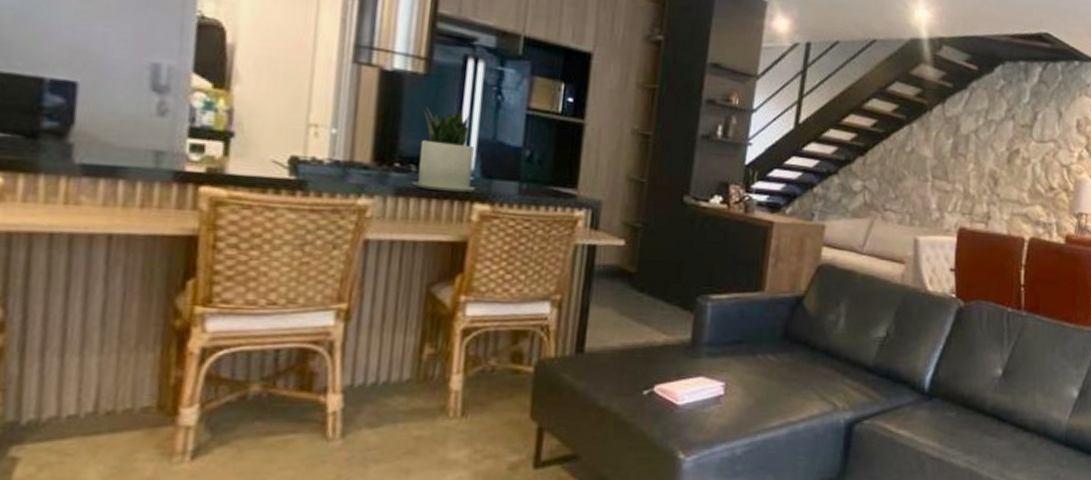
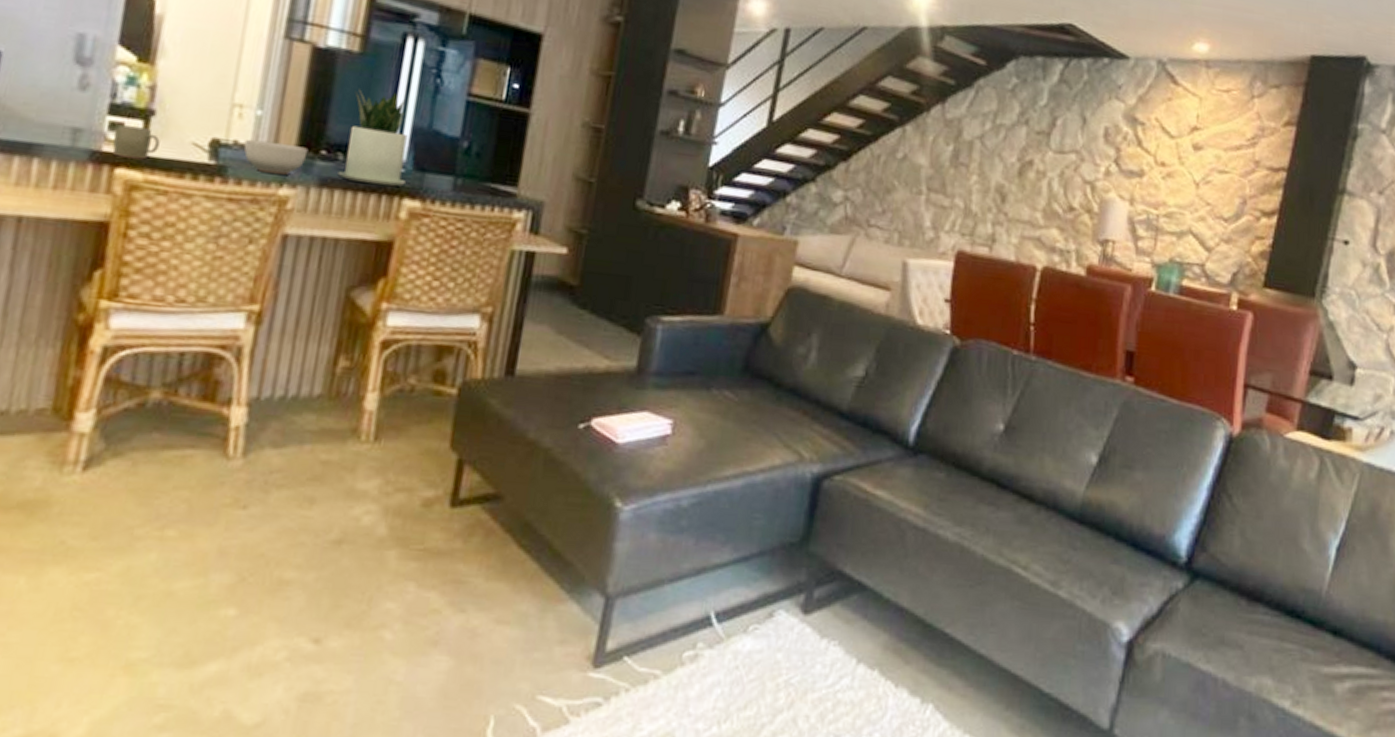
mug: none [195,147,241,178] -> present [112,125,160,160]
bowl: none [322,155,383,186] -> present [244,138,309,175]

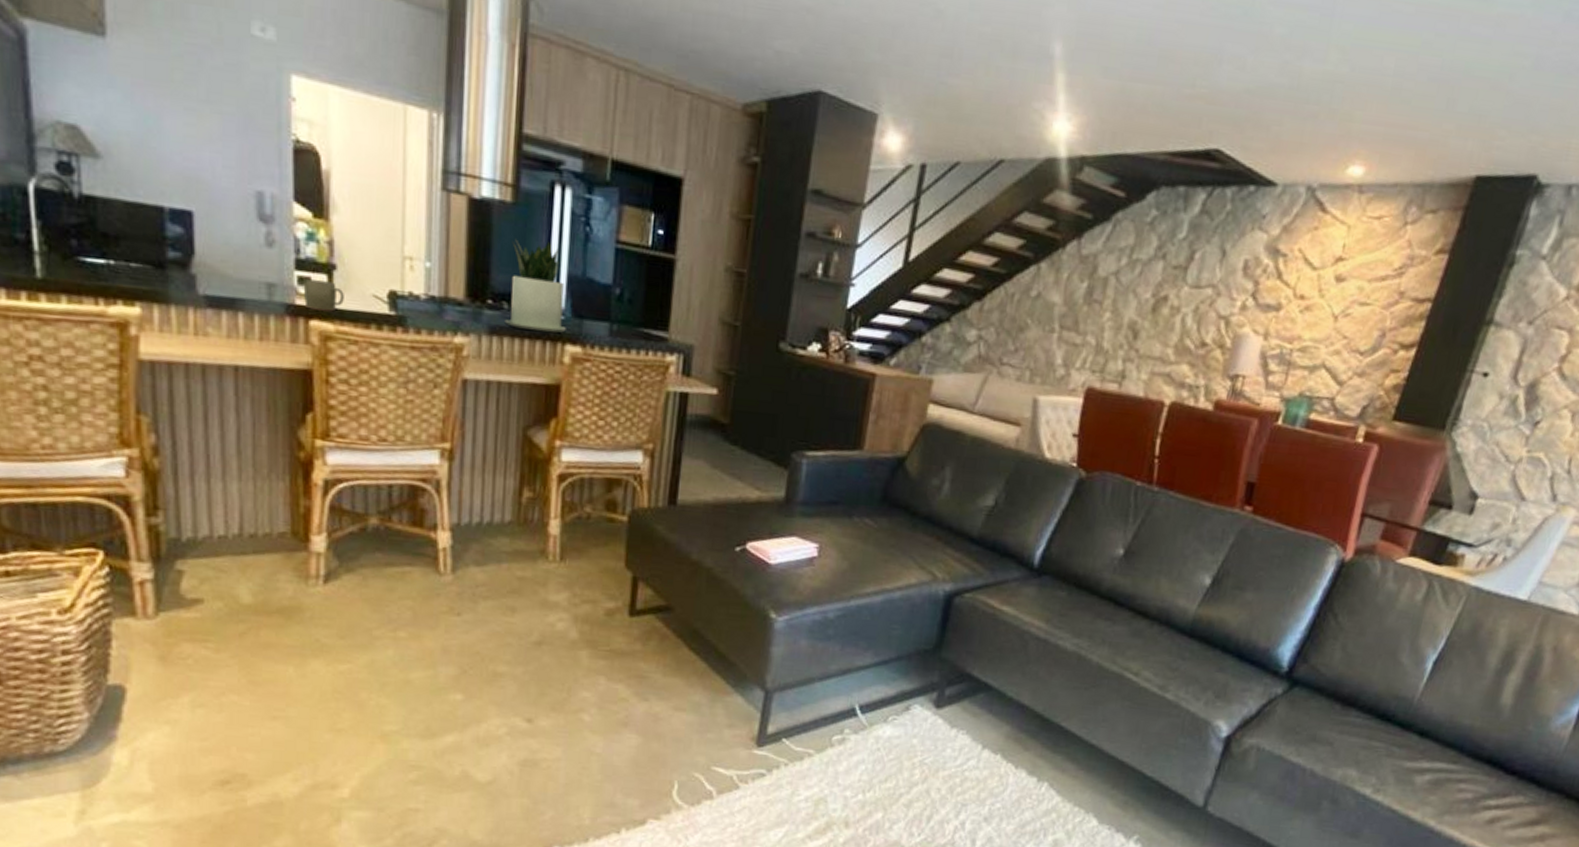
bowl: present [244,138,309,175] -> none [418,290,476,324]

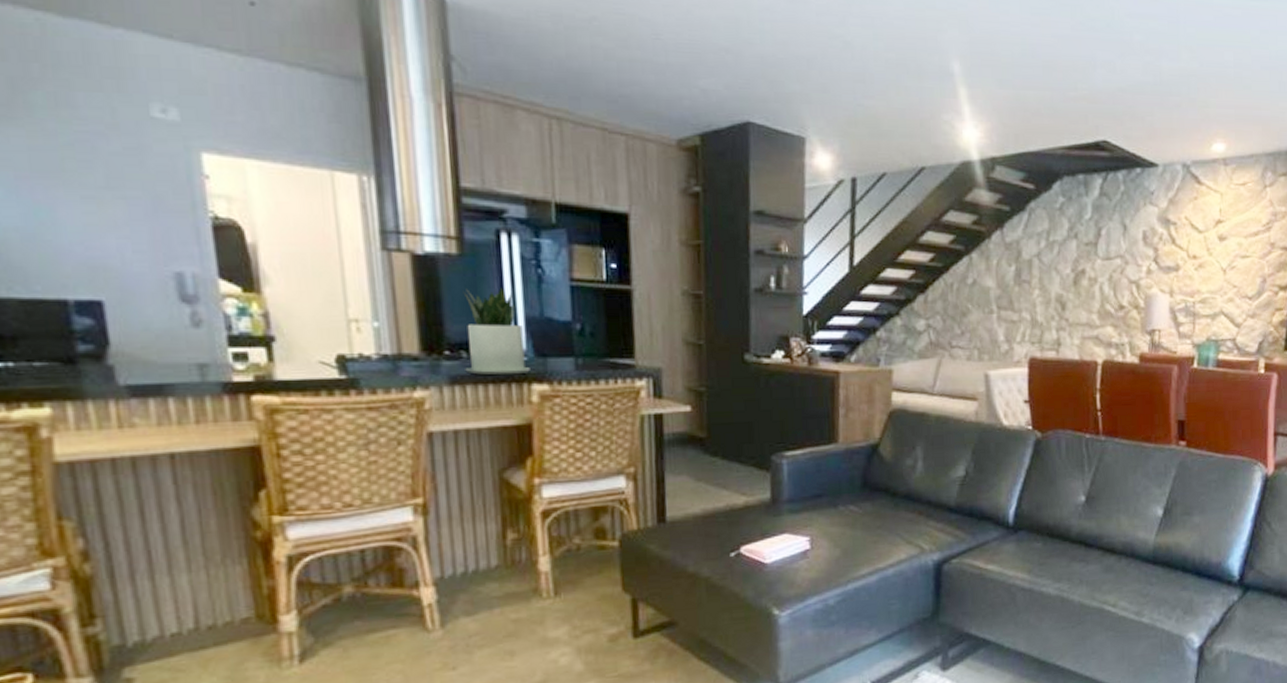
mug: present [303,279,344,312] -> none [240,354,288,385]

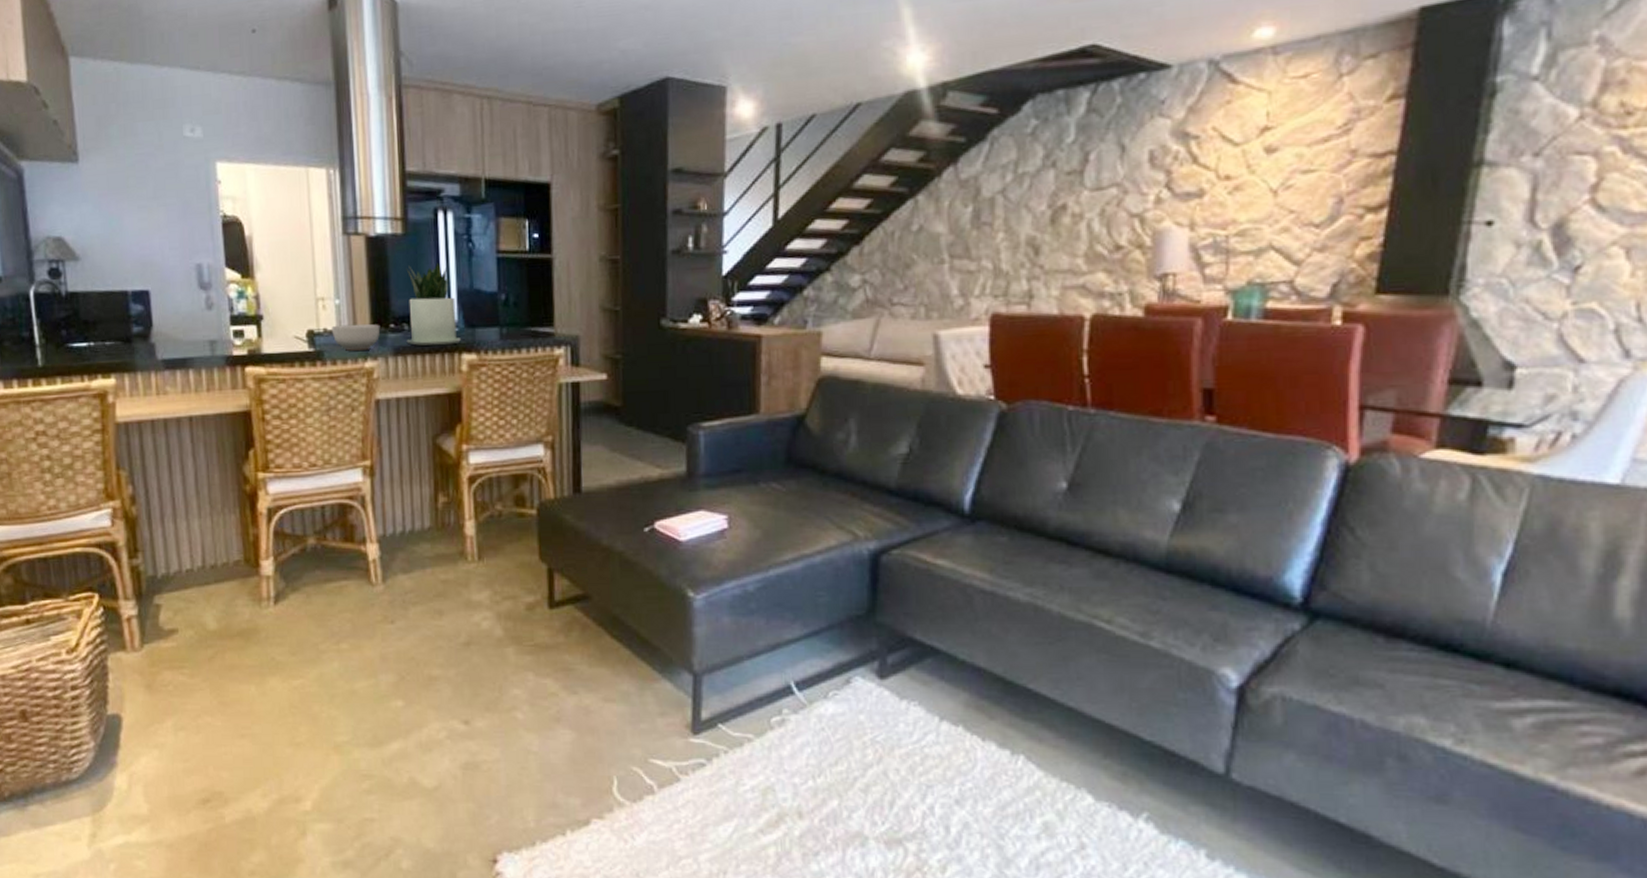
bowl: none [369,349,432,379] -> present [331,323,380,351]

